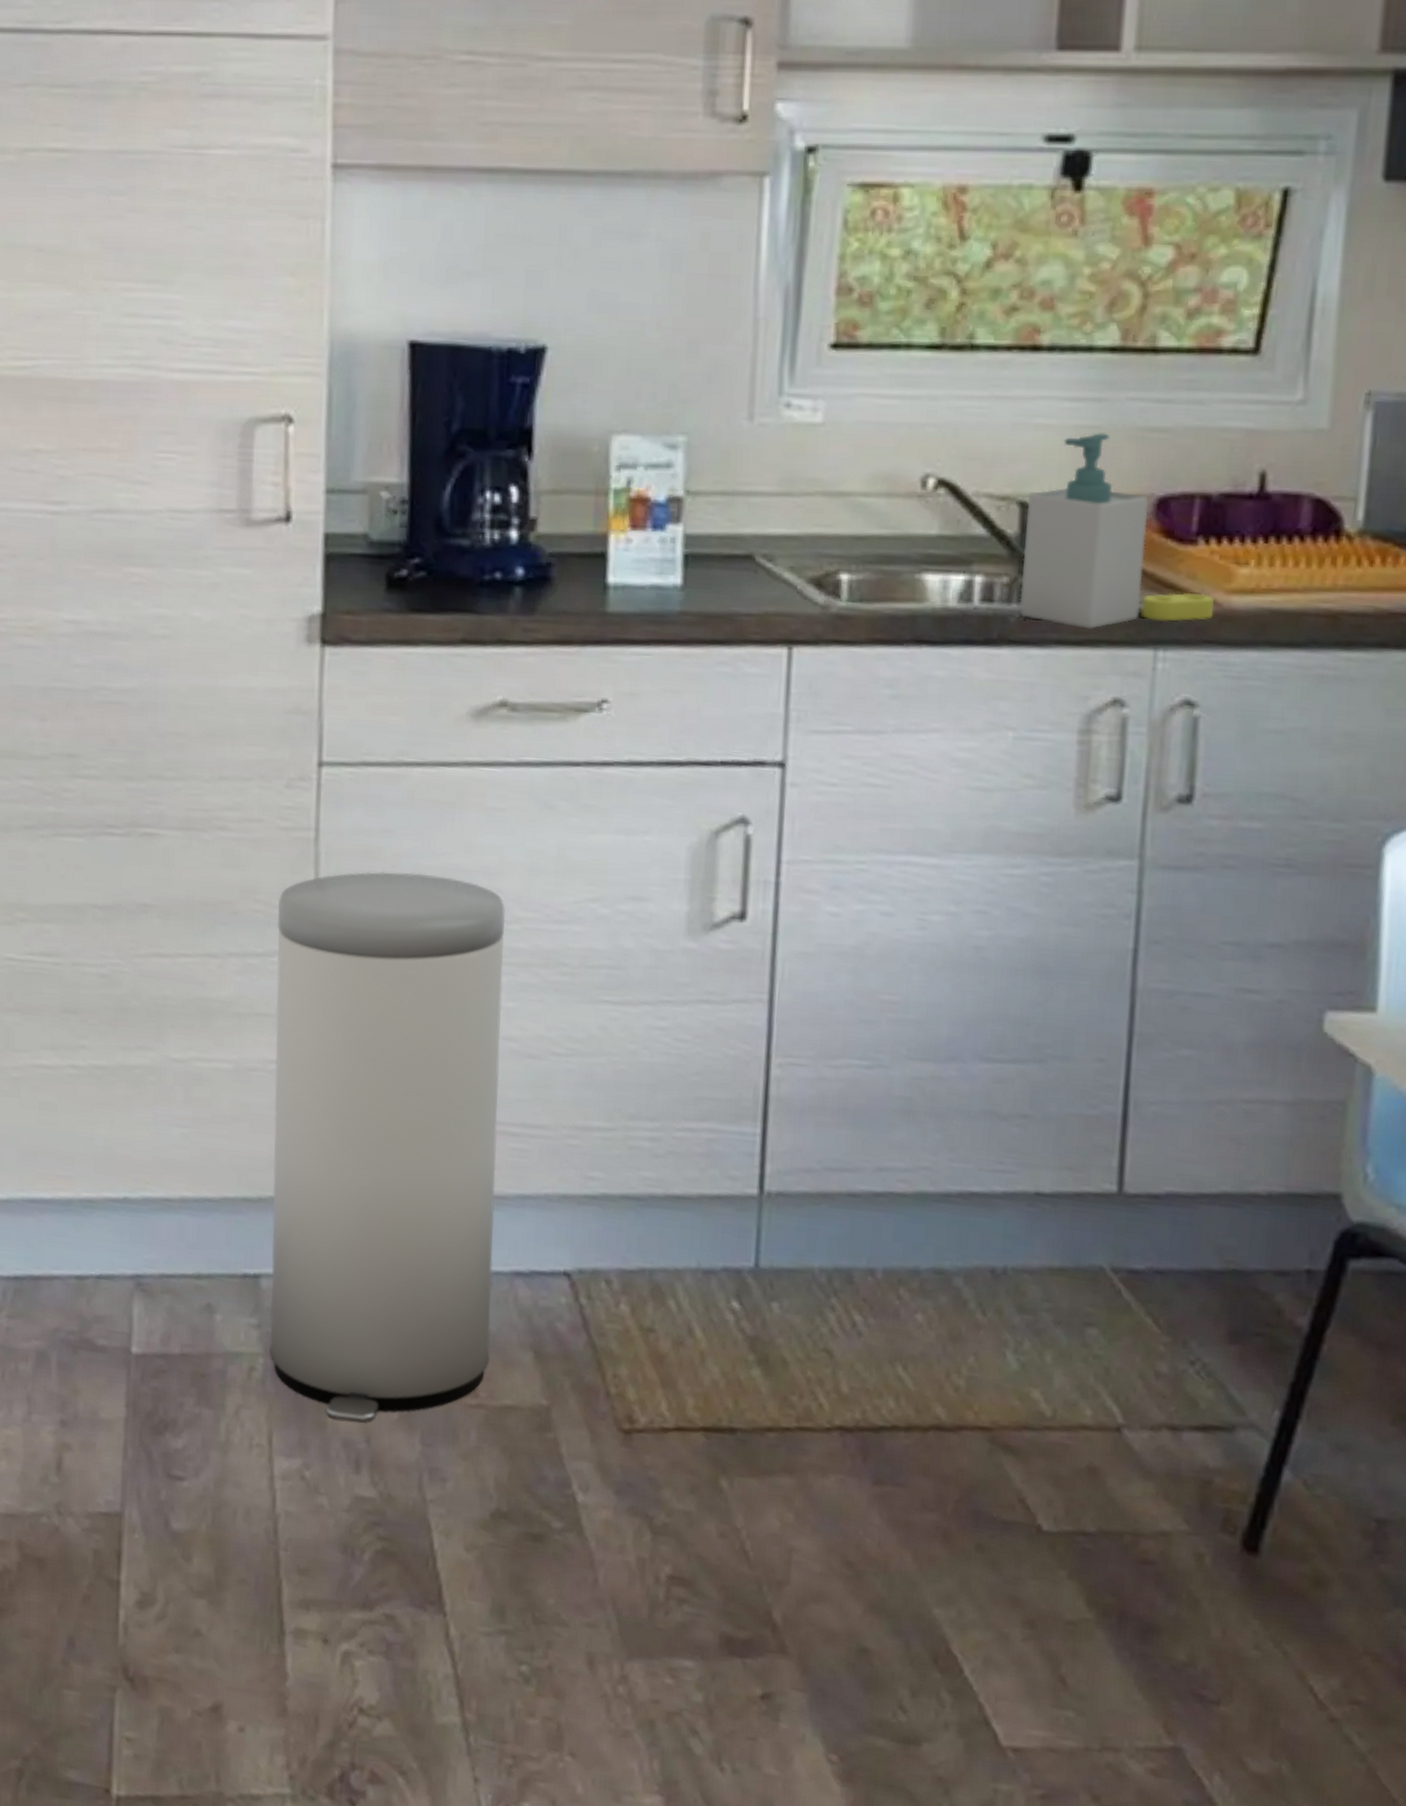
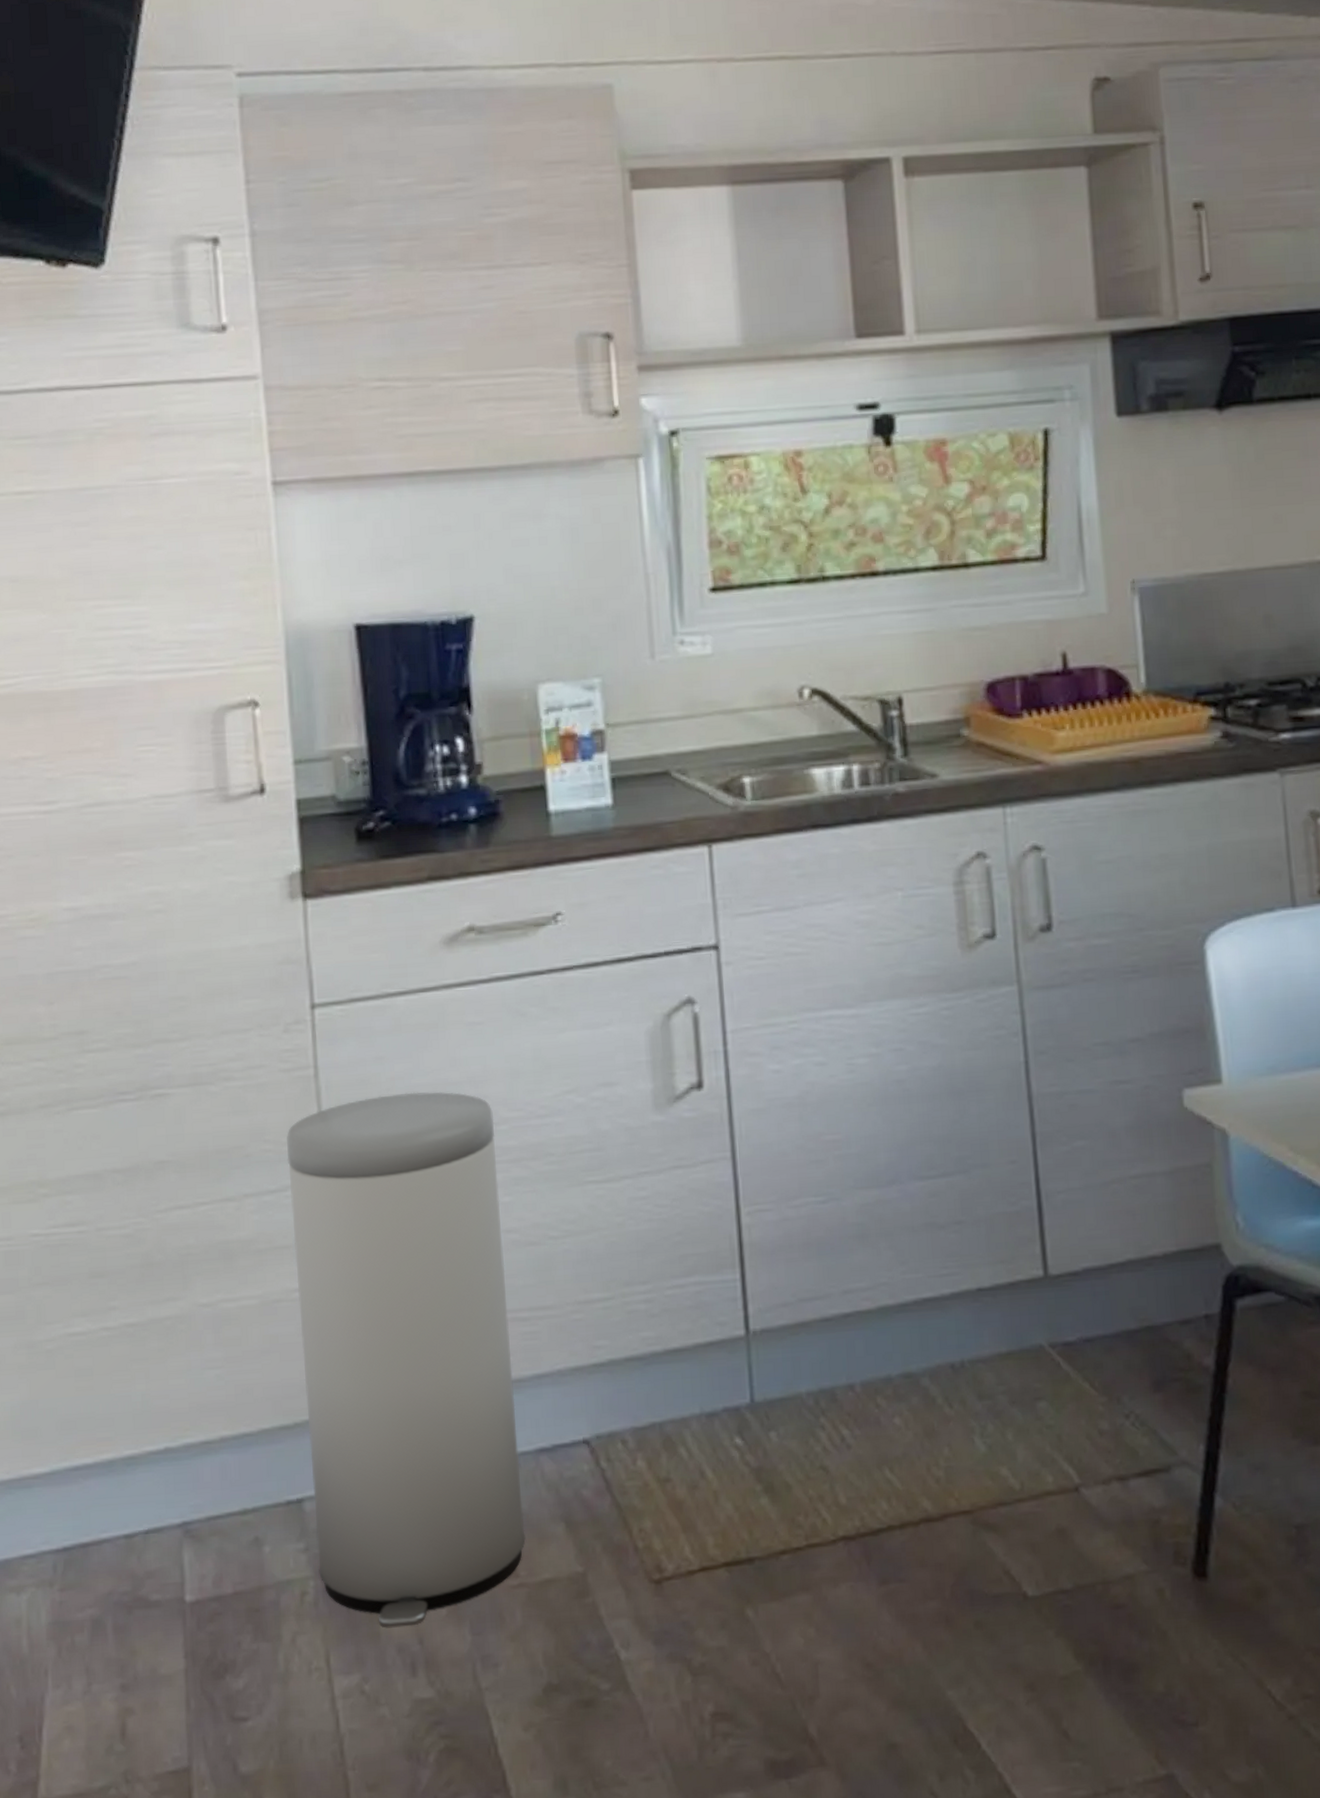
soap bottle: present [1018,433,1150,629] -> none [886,636,987,798]
sponge: present [1141,592,1215,622] -> none [987,757,1045,784]

